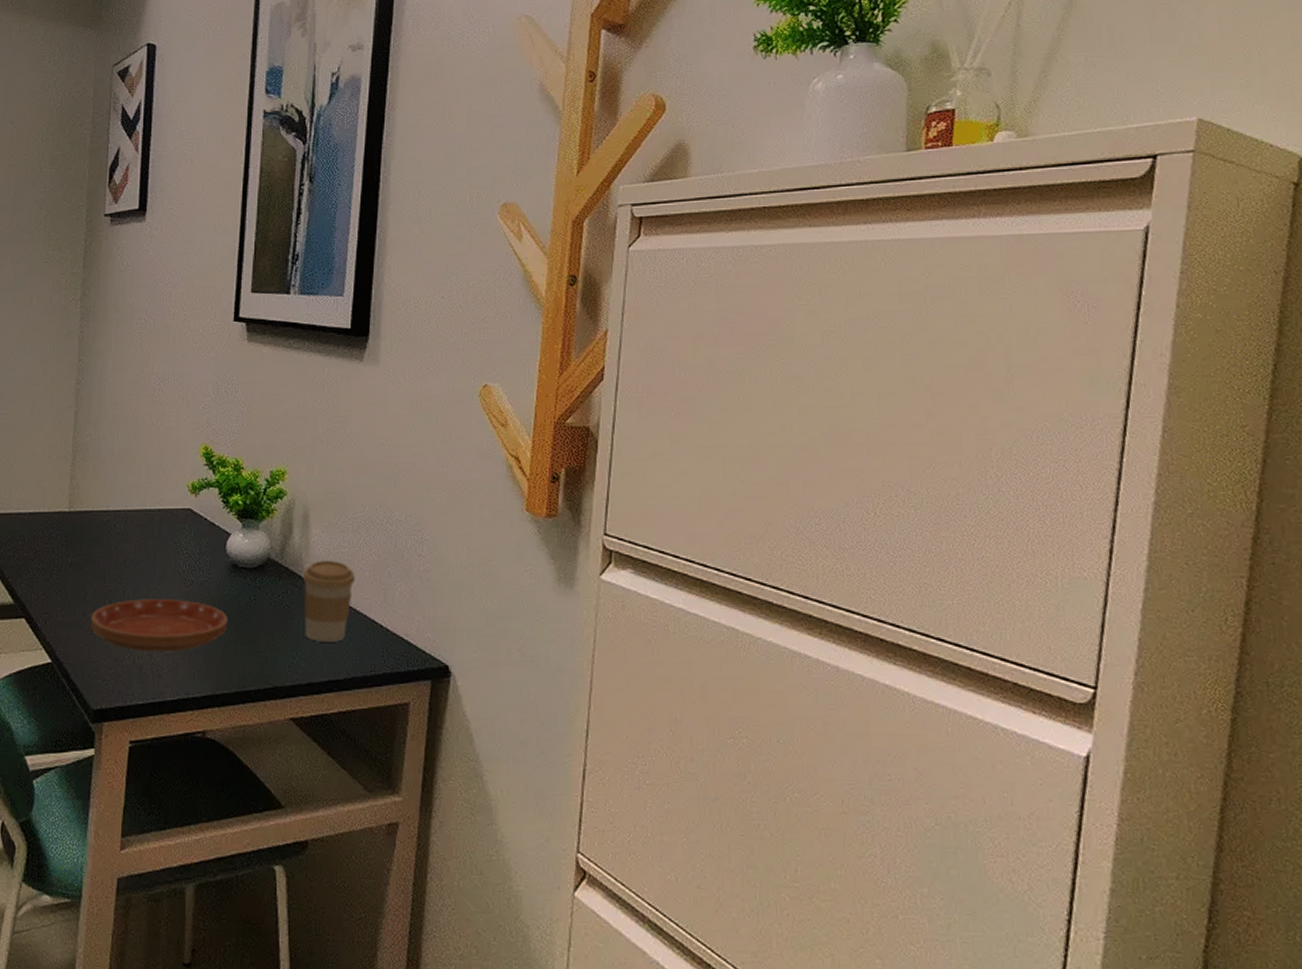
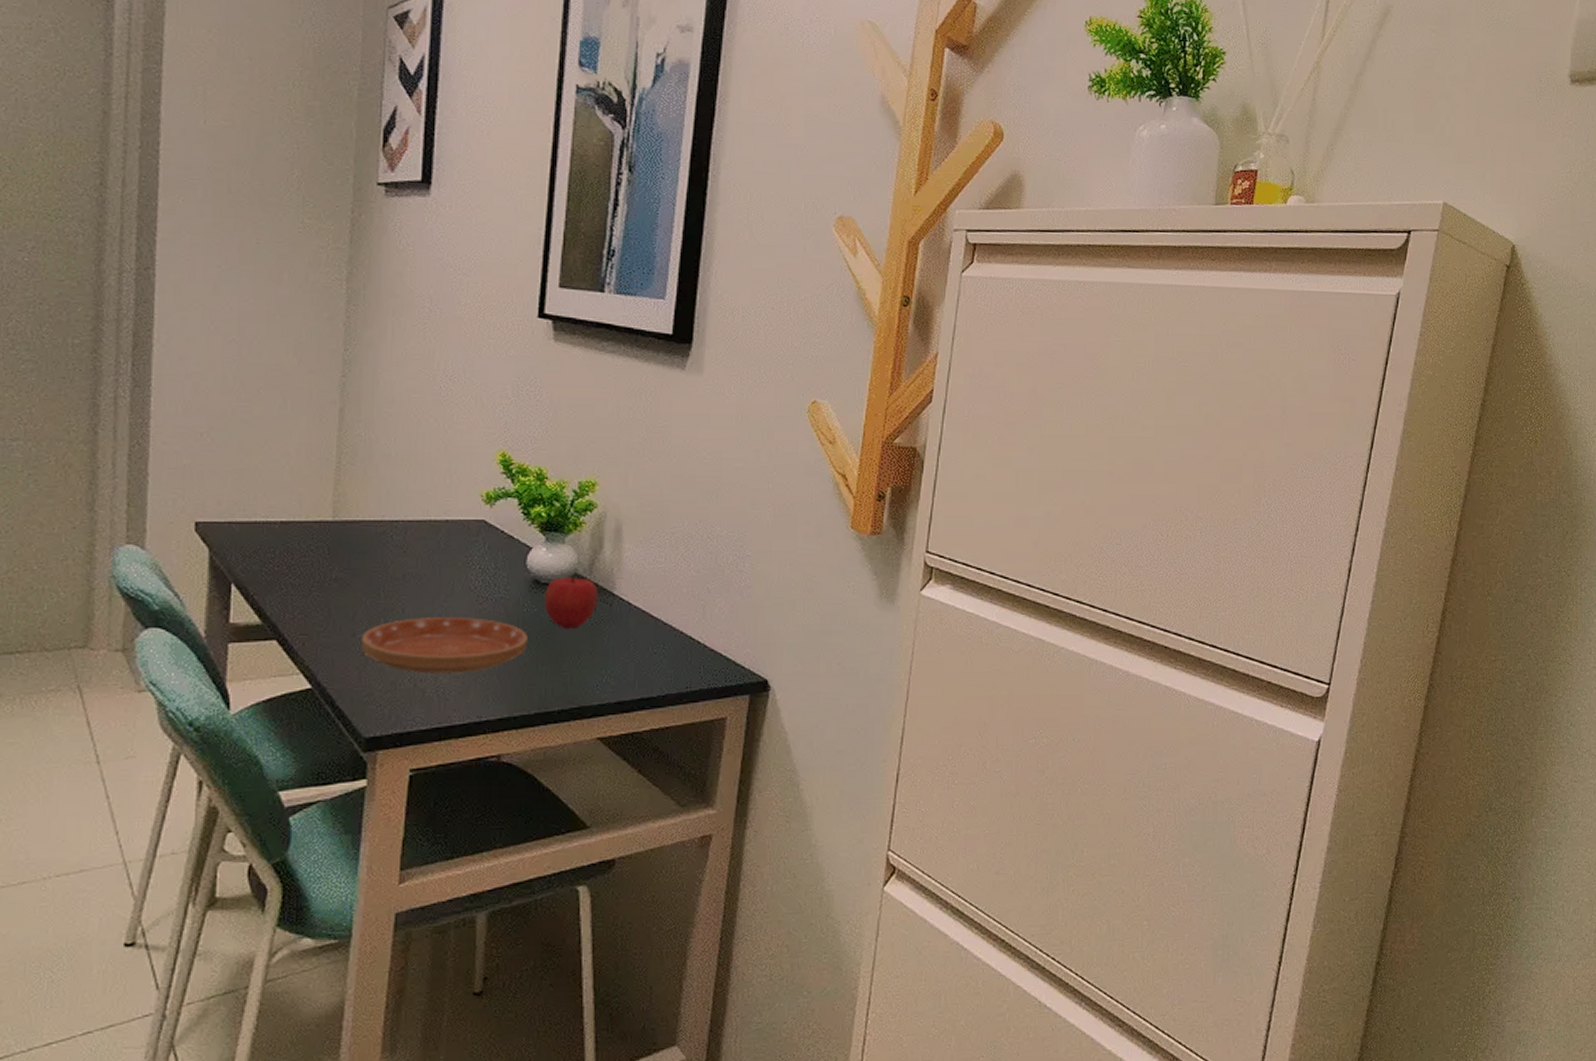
fruit: none [241,559,289,612] -> present [543,574,598,630]
coffee cup: present [302,560,355,642] -> none [613,576,672,659]

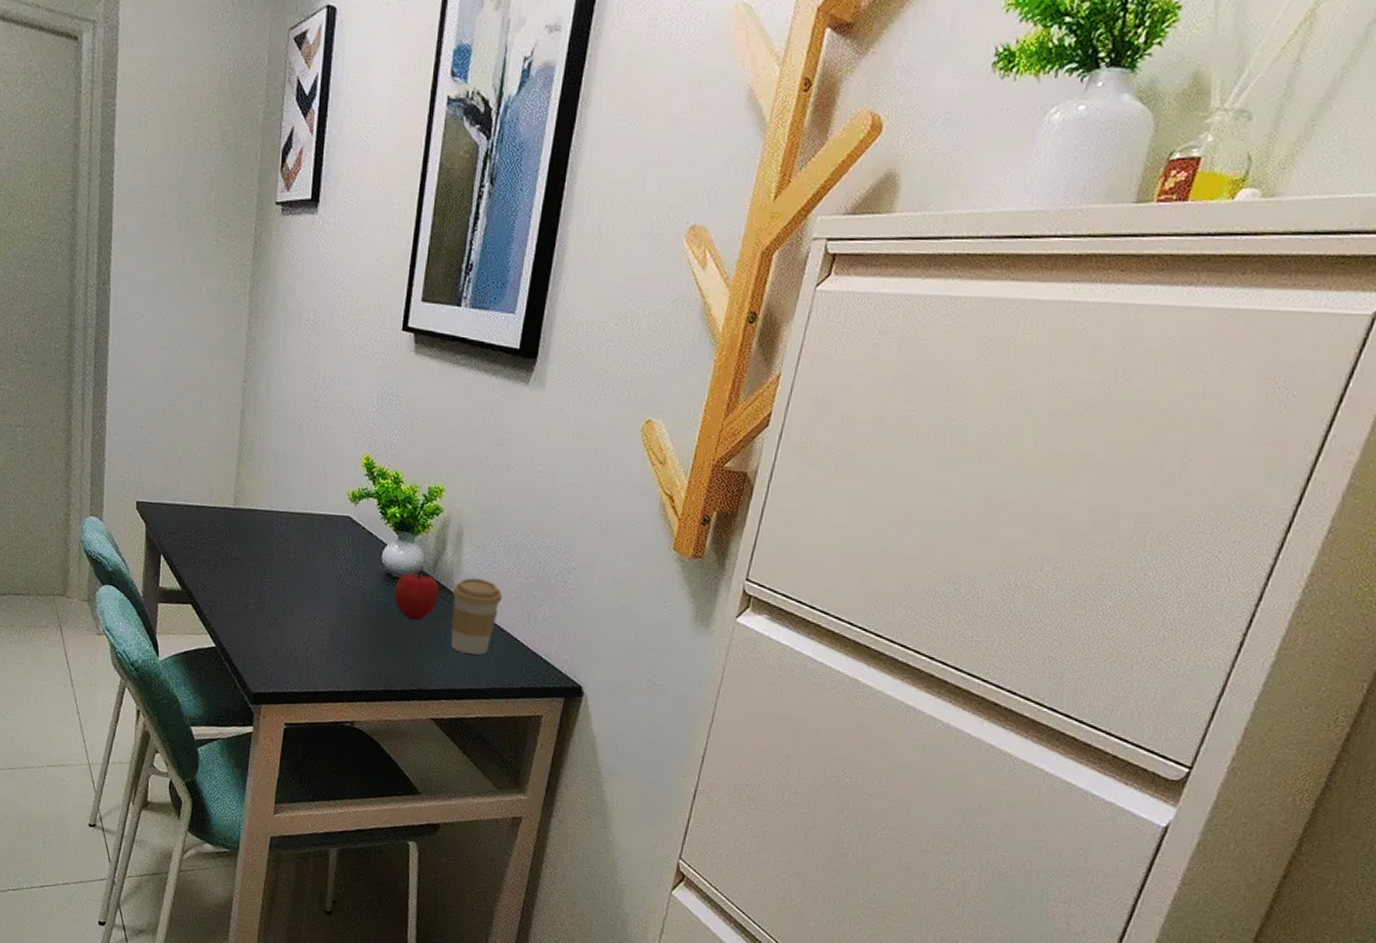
saucer: present [362,617,527,674] -> none [252,597,379,649]
coffee cup: none [613,576,672,659] -> present [450,578,503,655]

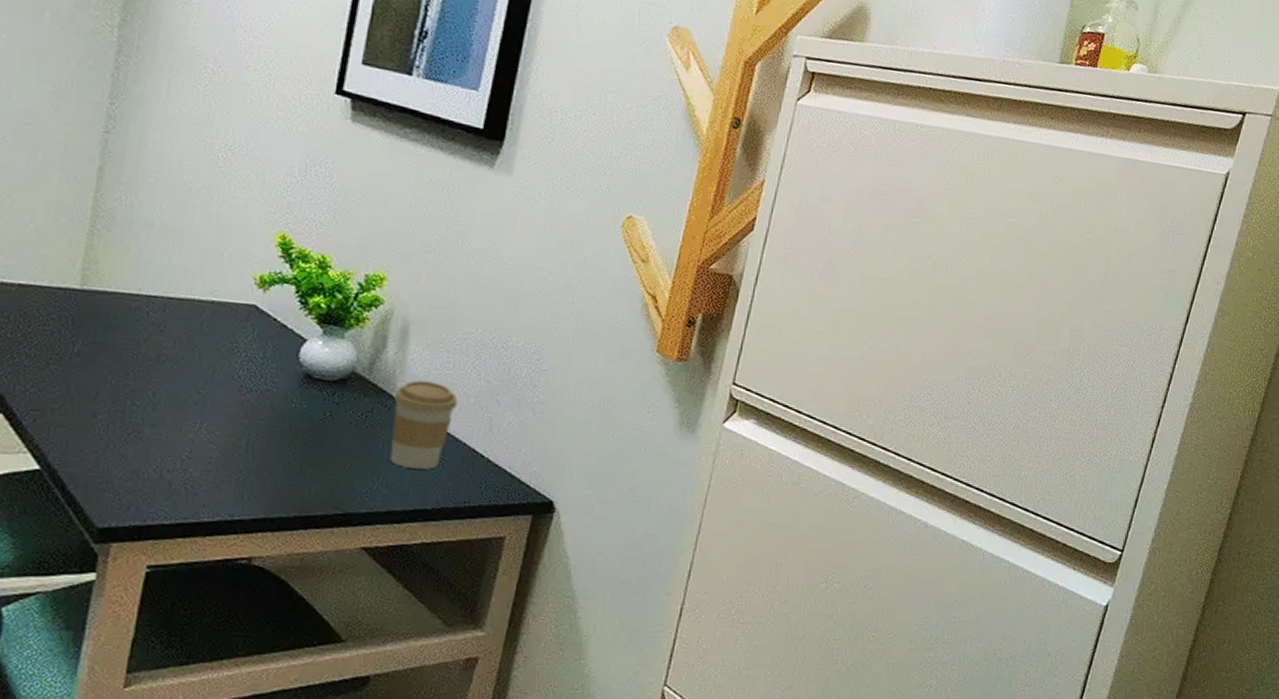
fruit: present [394,571,440,621] -> none [315,372,377,431]

